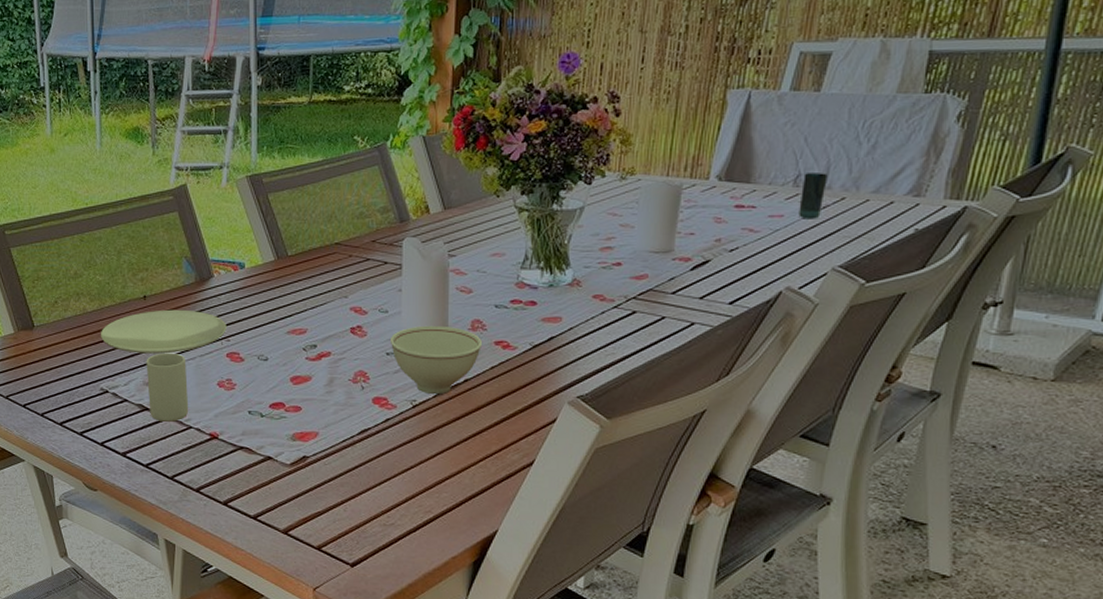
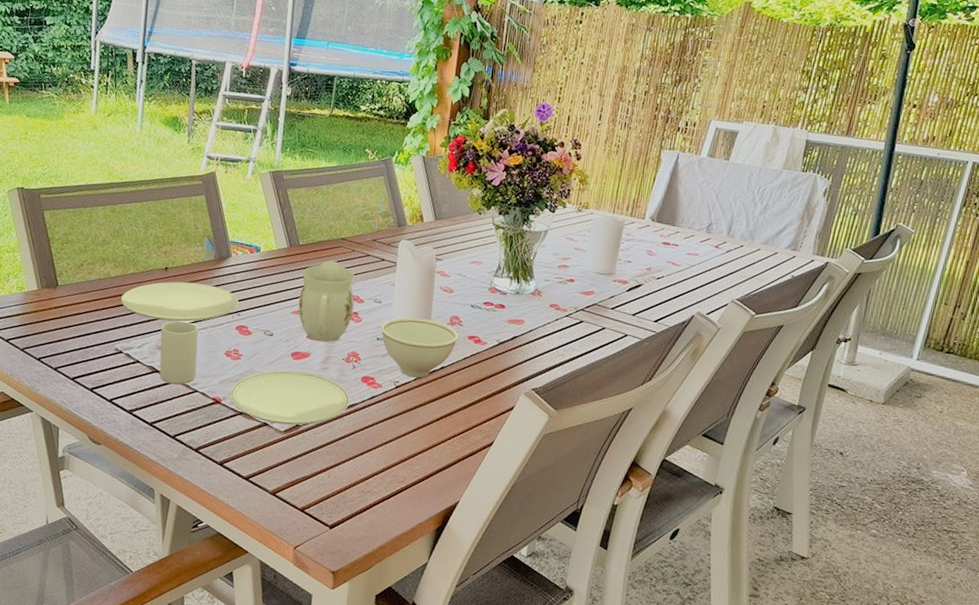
plate: none [228,397,362,457] -> present [230,370,351,425]
pitcher: none [293,270,356,363] -> present [298,260,355,343]
cup: present [798,173,828,219] -> none [709,223,732,260]

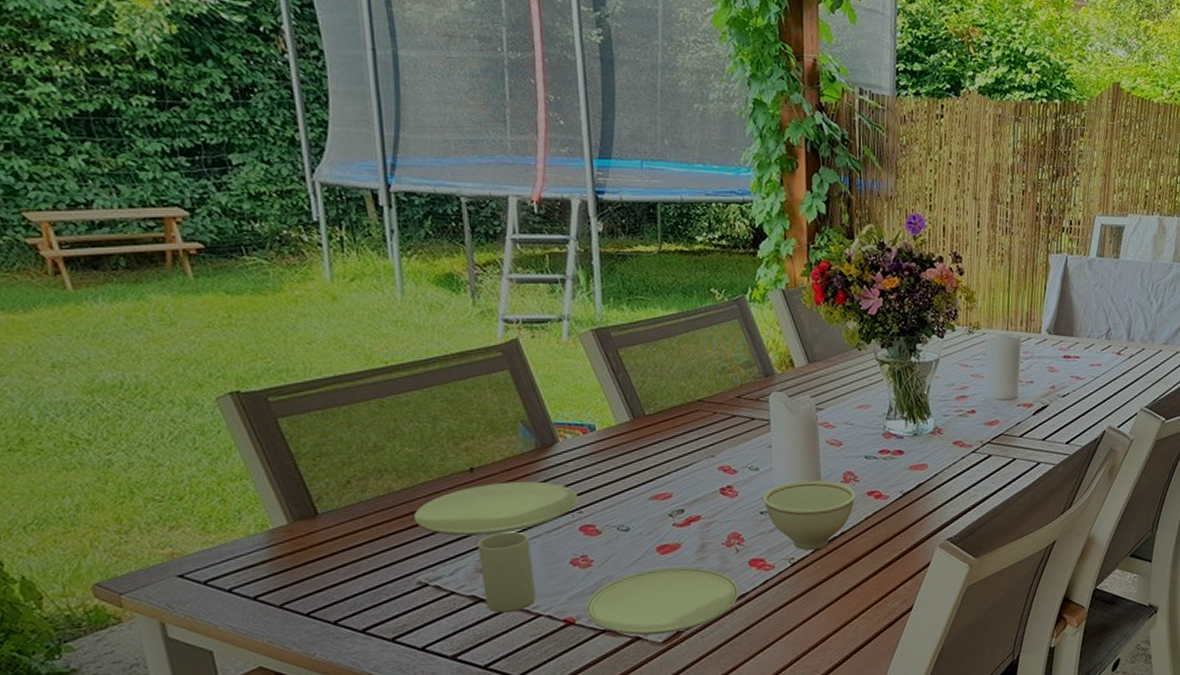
pitcher: present [298,260,355,343] -> none [655,429,726,528]

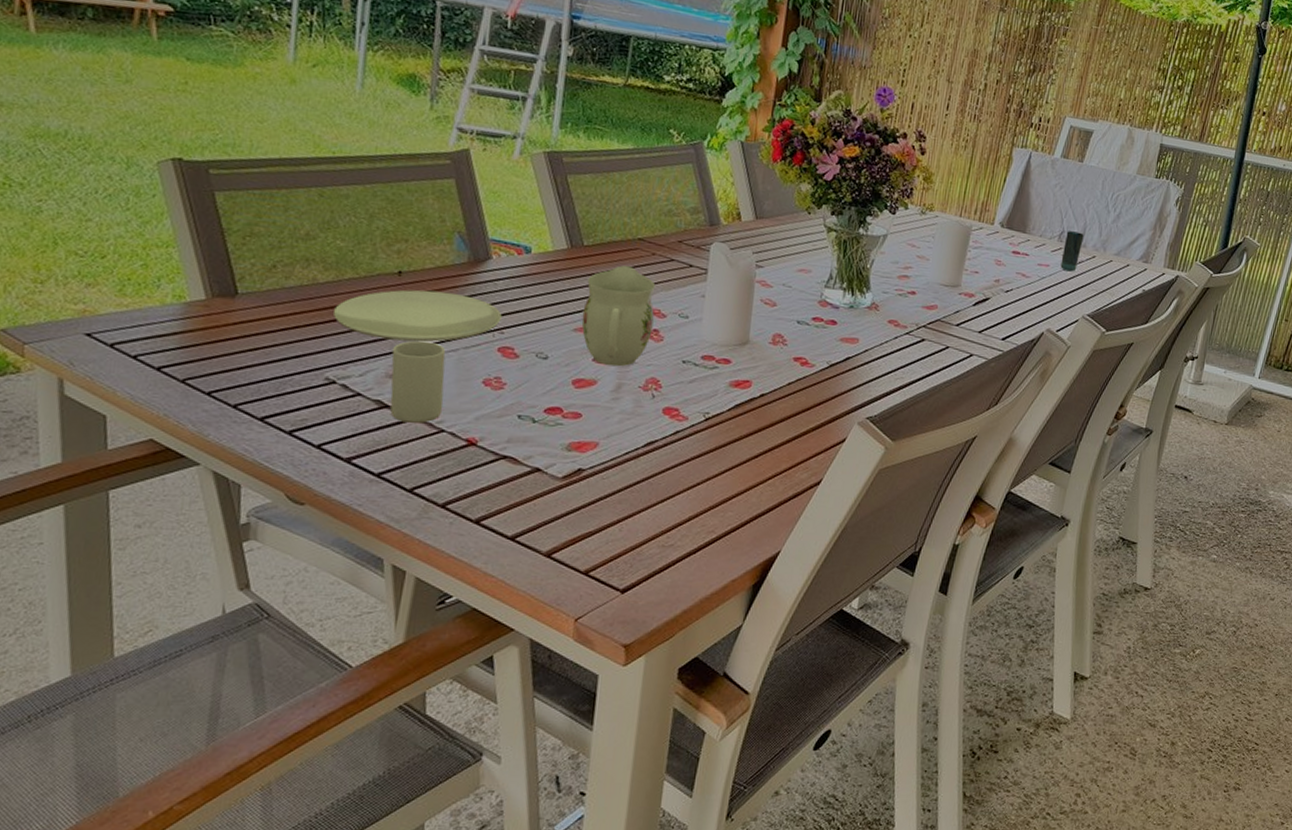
plate: present [585,566,740,636] -> none [489,401,649,470]
pitcher: none [655,429,726,528] -> present [581,265,656,367]
bowl: present [762,480,856,551] -> none [687,335,783,409]
cup: none [1112,327,1131,367] -> present [1060,231,1084,272]

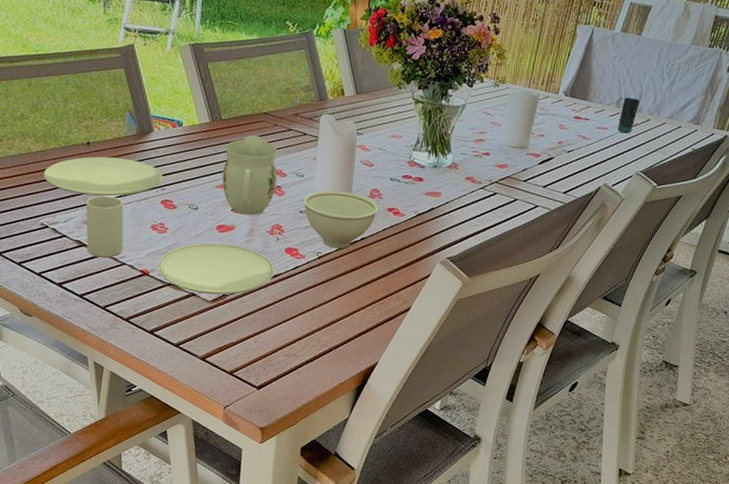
plate: none [489,401,649,470] -> present [158,242,275,295]
bowl: none [687,335,783,409] -> present [303,190,379,249]

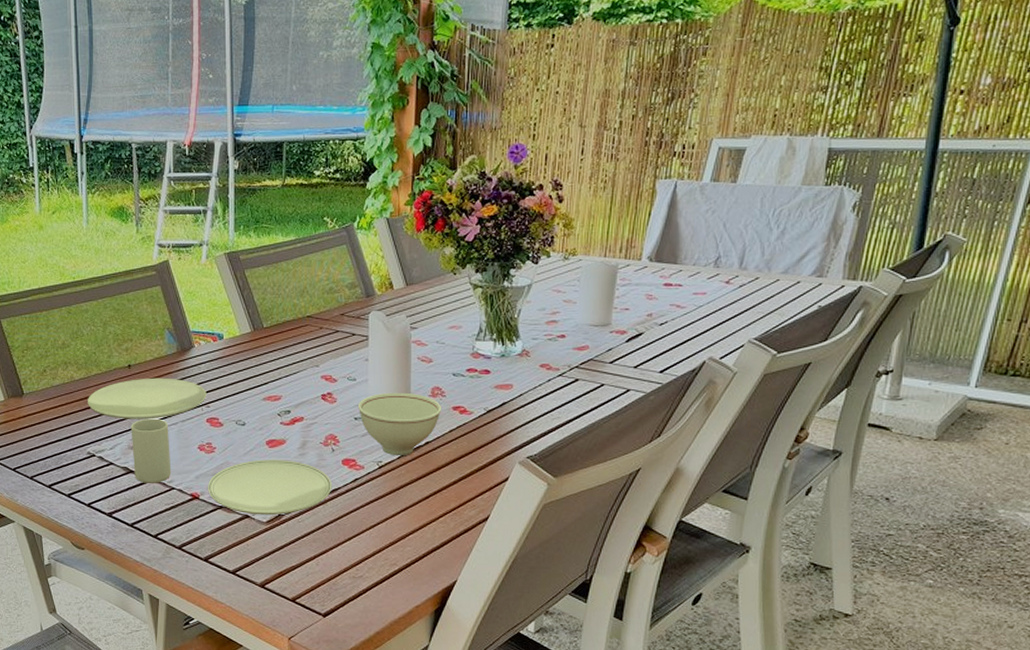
pitcher: present [222,135,278,216] -> none [268,341,327,427]
cup: present [617,97,640,134] -> none [719,255,744,297]

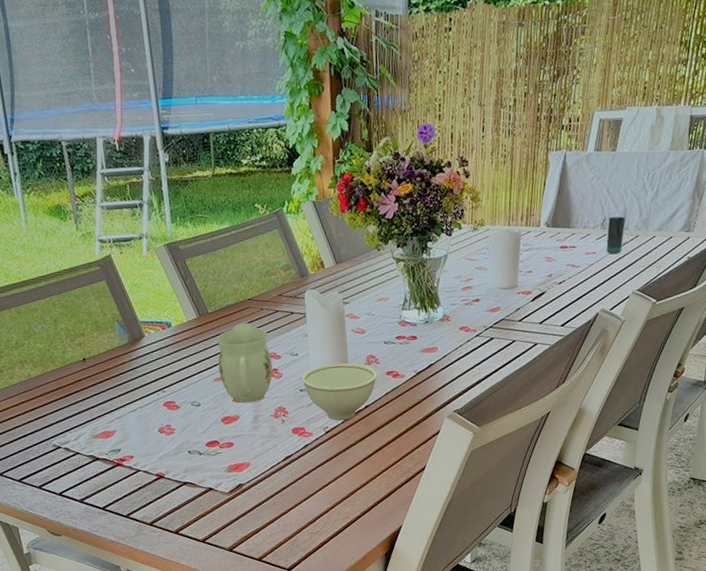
plate: present [88,378,207,419] -> none [47,368,161,411]
cup: present [131,418,172,483] -> none [92,407,136,469]
plate: present [208,459,333,516] -> none [171,434,286,487]
pitcher: none [268,341,327,427] -> present [217,323,273,404]
cup: none [719,255,744,297] -> present [606,216,625,254]

